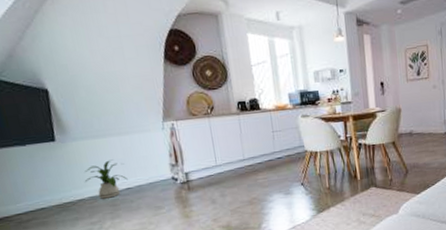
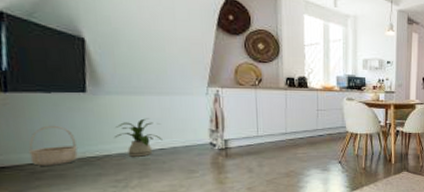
basket: none [13,176,56,216] -> present [28,125,79,166]

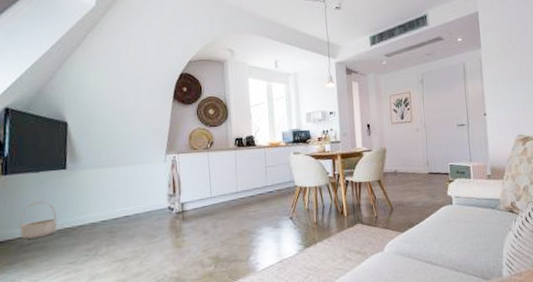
house plant: present [113,118,162,157] -> none [87,188,127,226]

